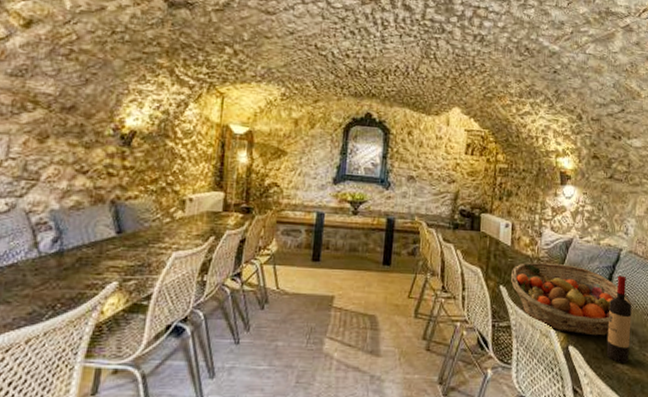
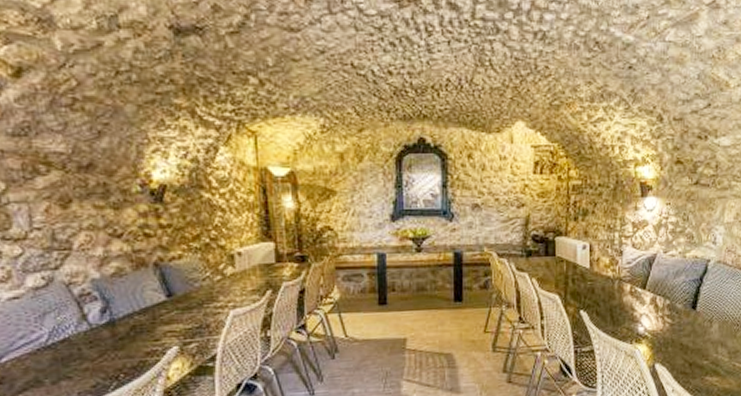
fruit basket: present [511,262,632,336] -> none [592,281,721,352]
wine bottle: present [606,275,632,363] -> none [694,287,721,376]

